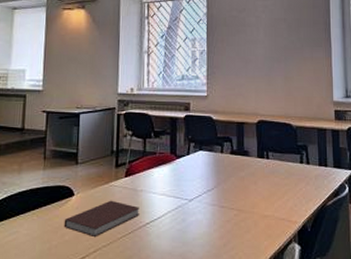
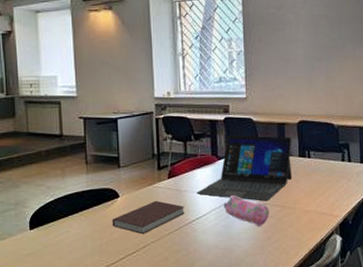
laptop: none [153,133,251,204] -> present [196,135,293,201]
pencil case: none [179,196,226,232] -> present [223,195,270,227]

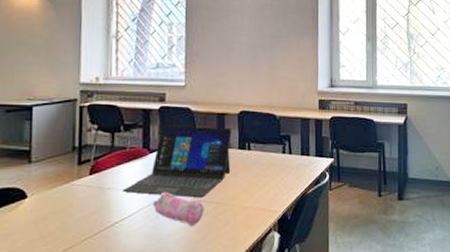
notebook: present [112,200,184,235] -> none [15,200,107,242]

